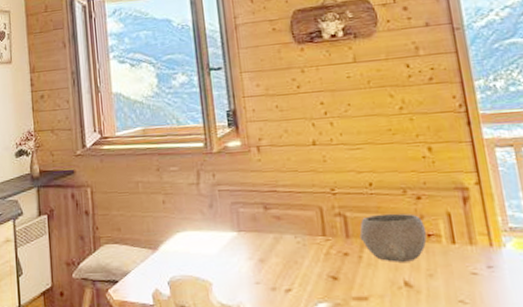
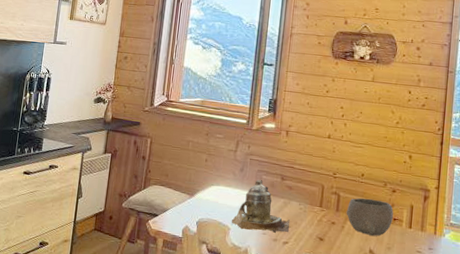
teapot: none [212,214,290,283] -> present [232,180,291,233]

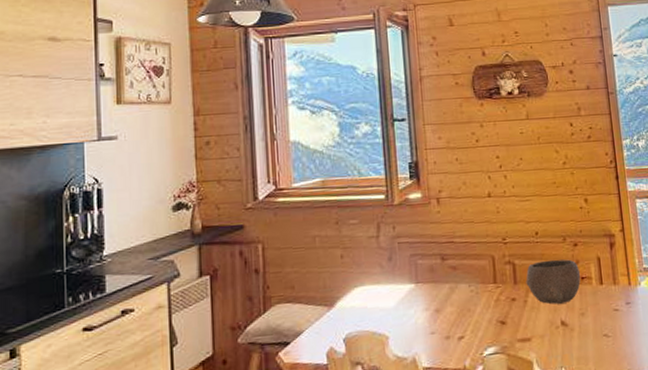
teapot: present [232,180,291,233] -> none [389,266,463,335]

